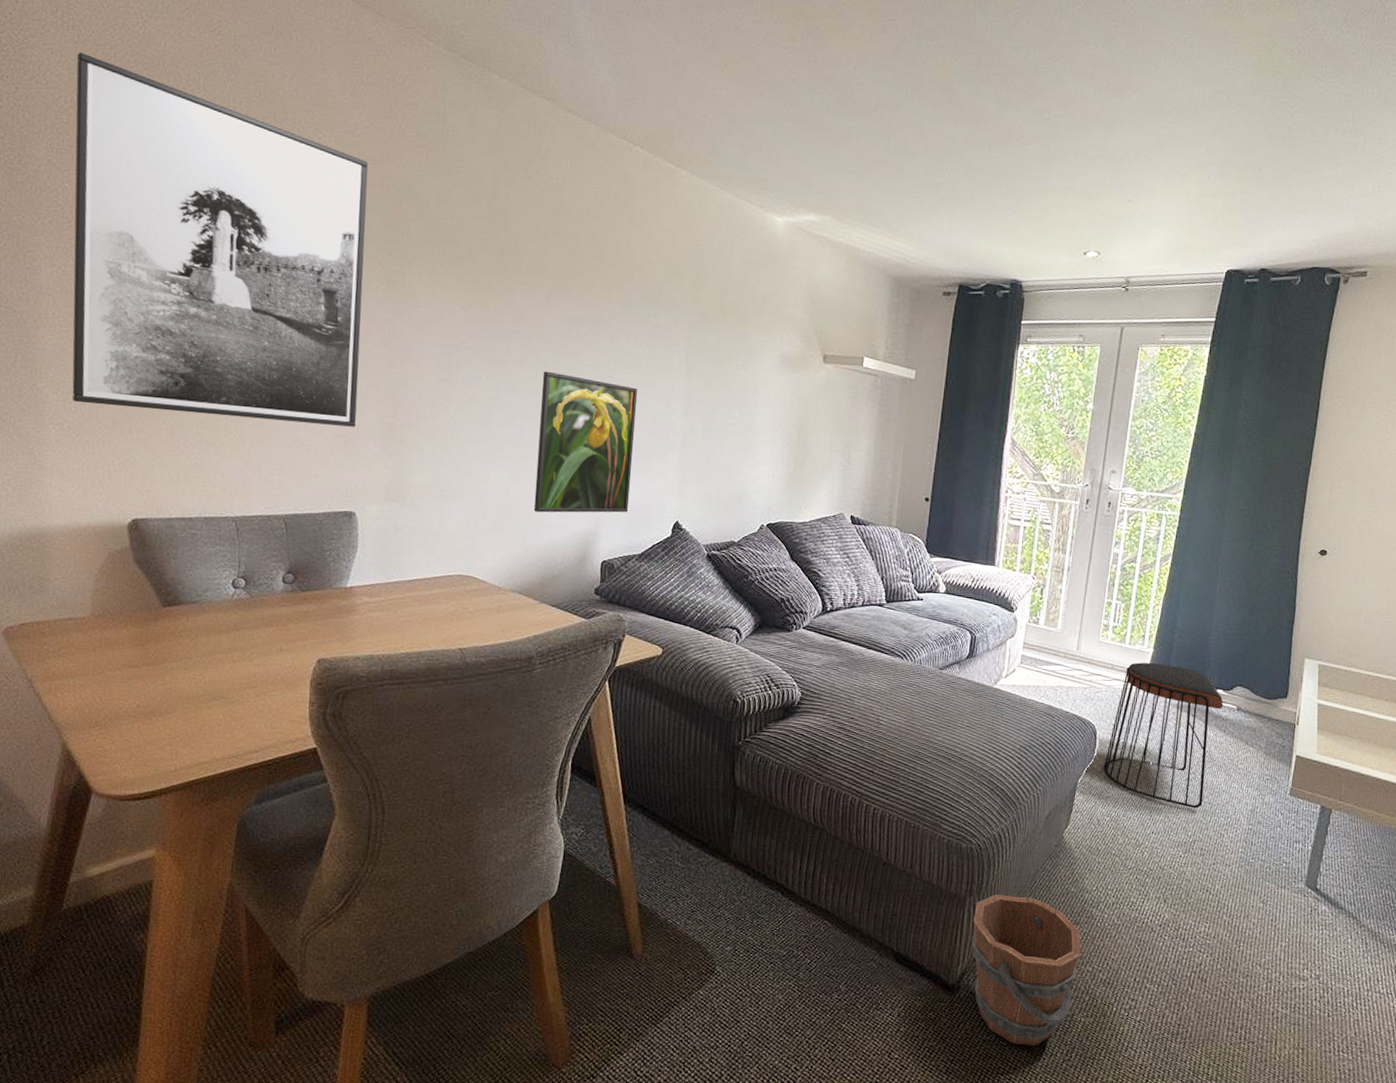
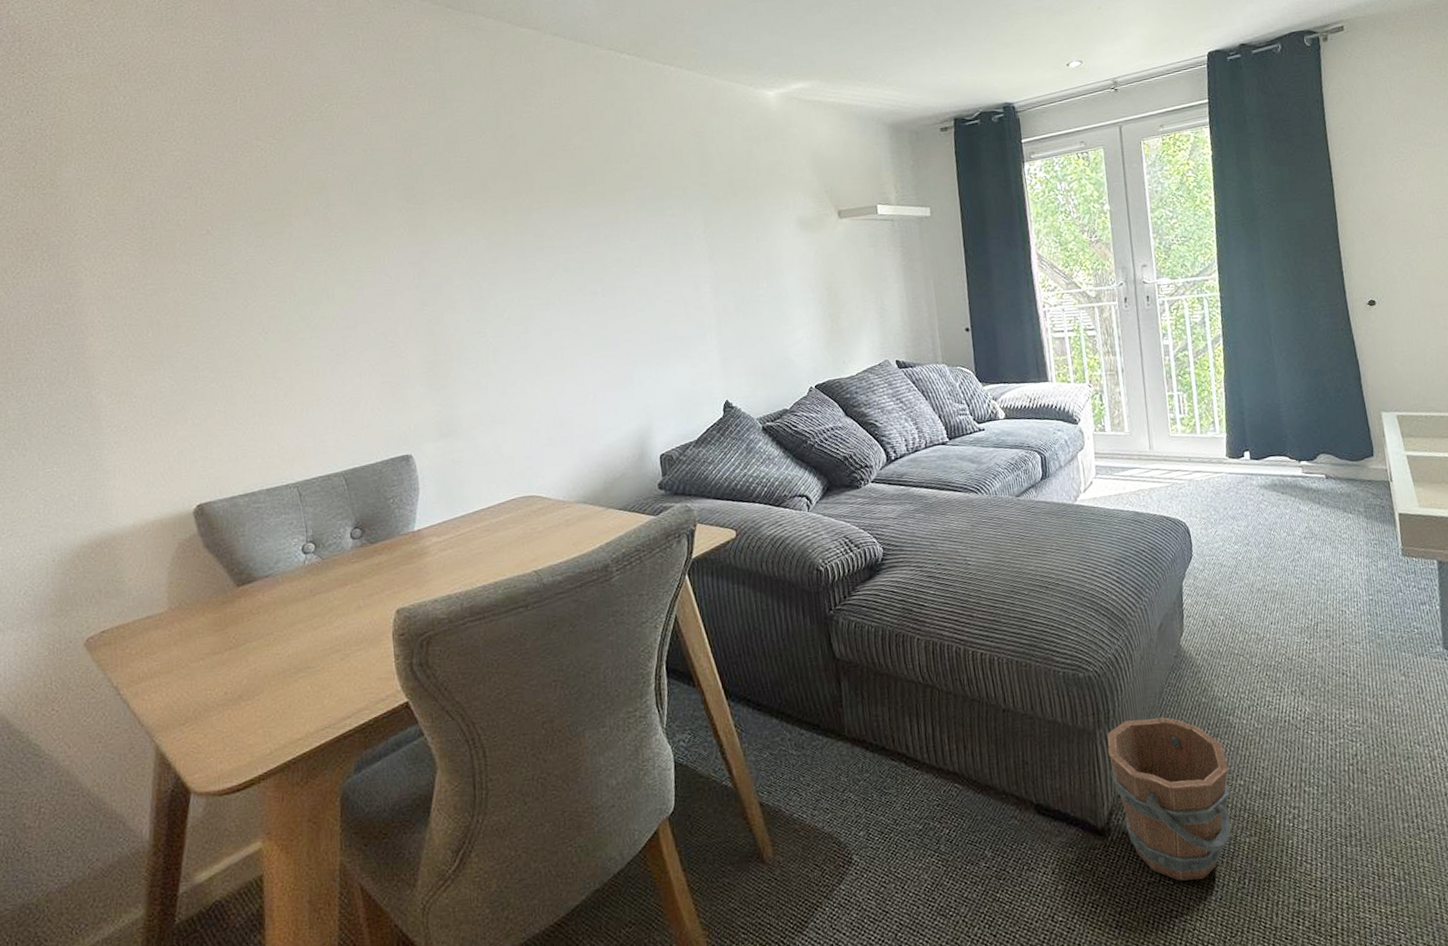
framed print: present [72,52,368,427] -> none [94,75,400,401]
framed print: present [533,371,638,513] -> none [571,279,678,419]
stool: present [1103,662,1224,808] -> none [1204,446,1316,590]

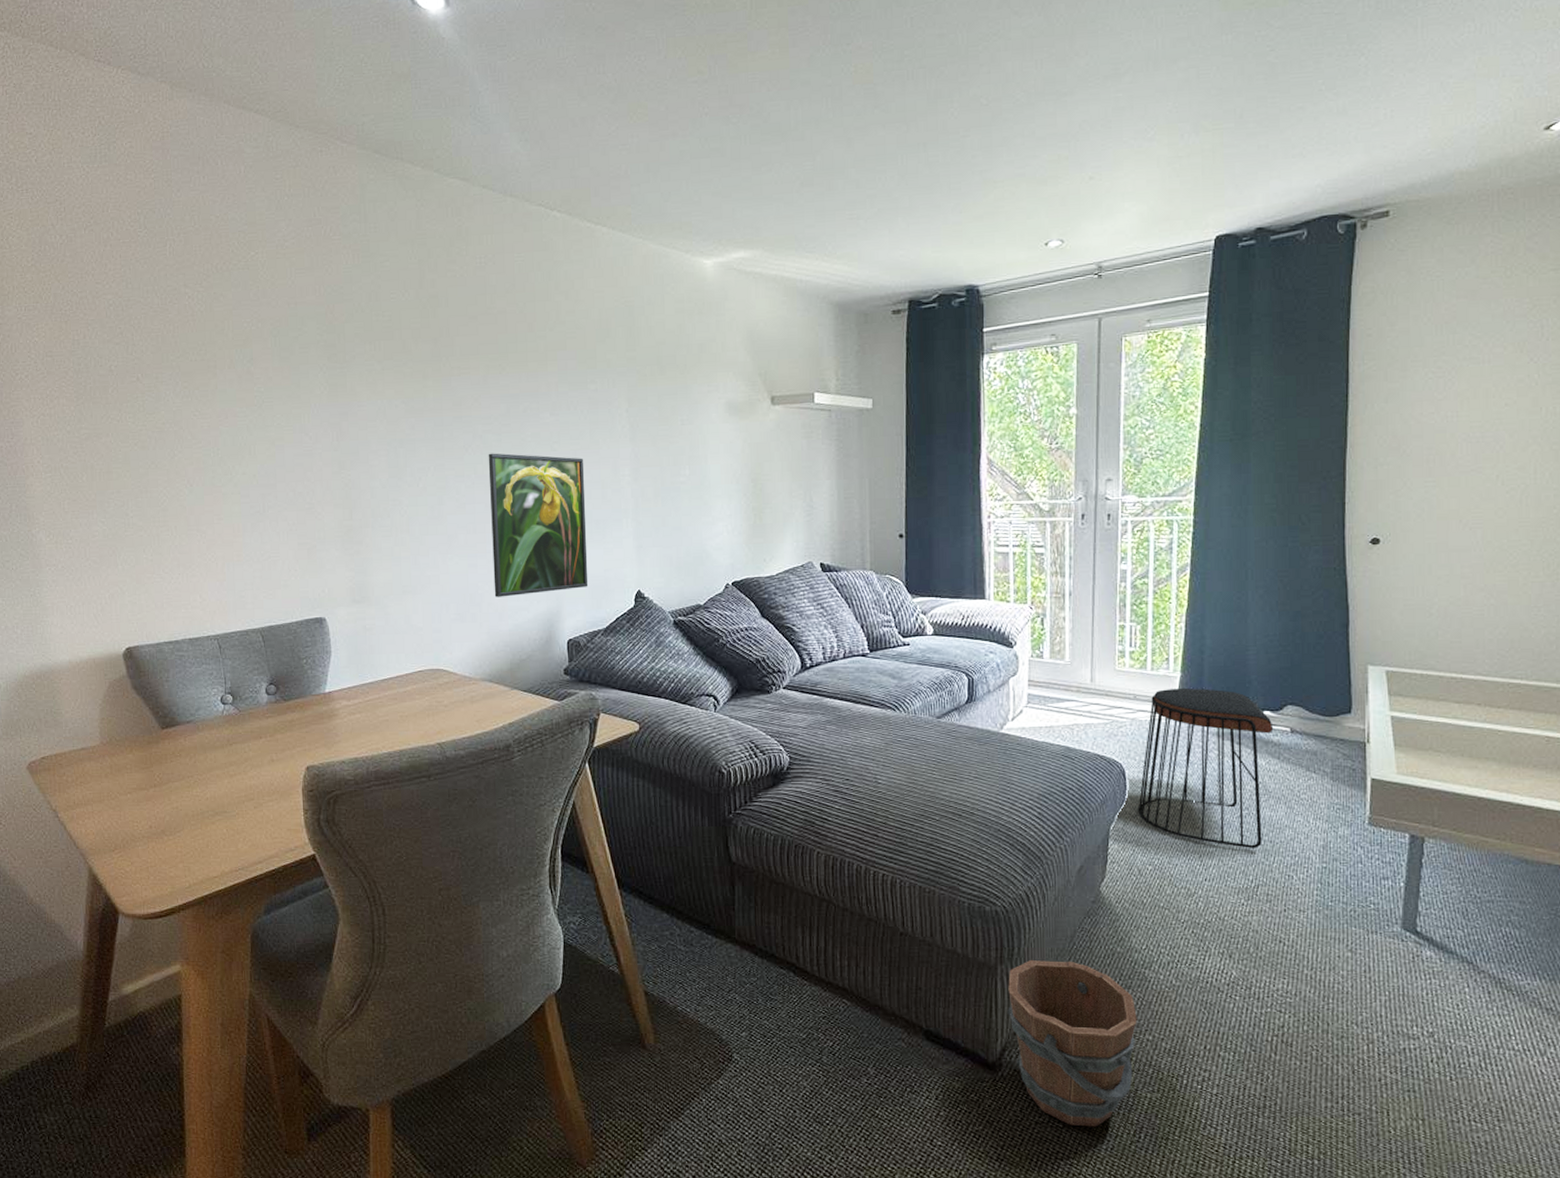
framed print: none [571,279,678,419] -> present [488,453,589,597]
stool: none [1204,446,1316,590] -> present [1138,687,1274,848]

